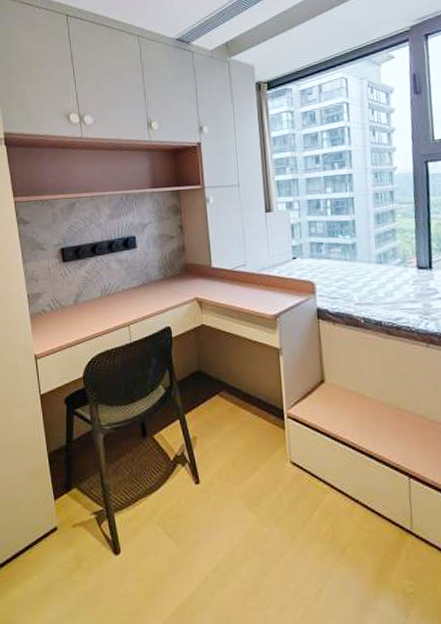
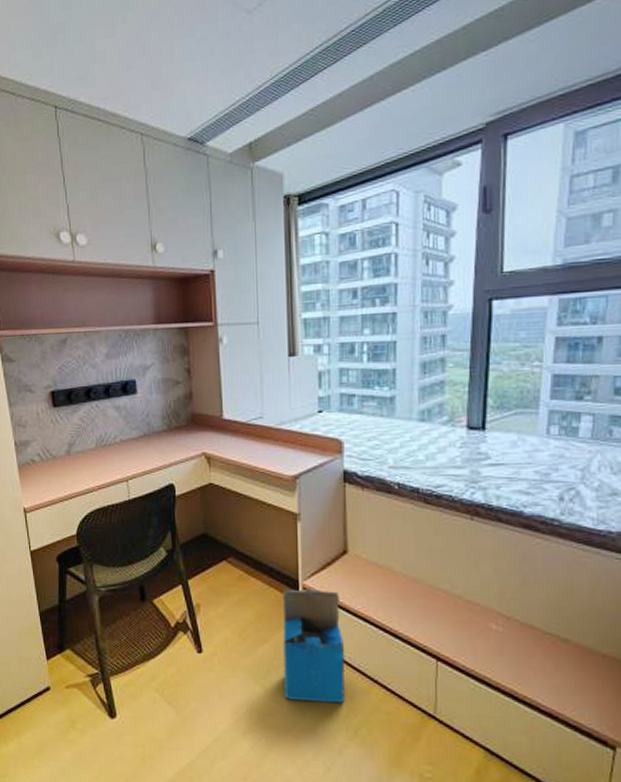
cardboard box: none [270,417,331,526] -> present [283,589,345,704]

